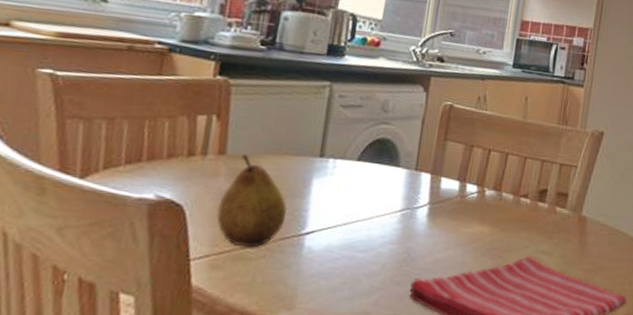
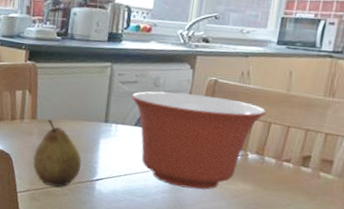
mixing bowl: none [353,117,504,236] -> present [131,91,267,190]

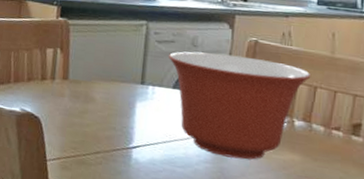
fruit: present [33,119,82,188] -> none [64,79,117,156]

